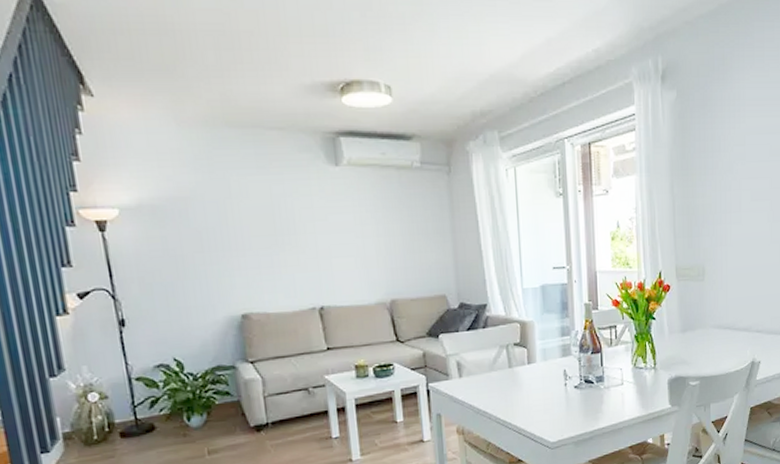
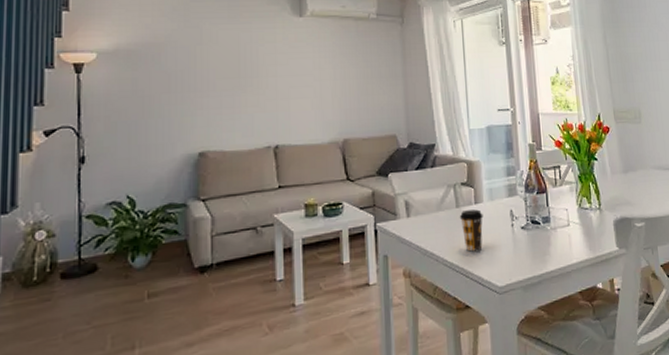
coffee cup: none [512,369,536,410] -> present [459,209,483,252]

